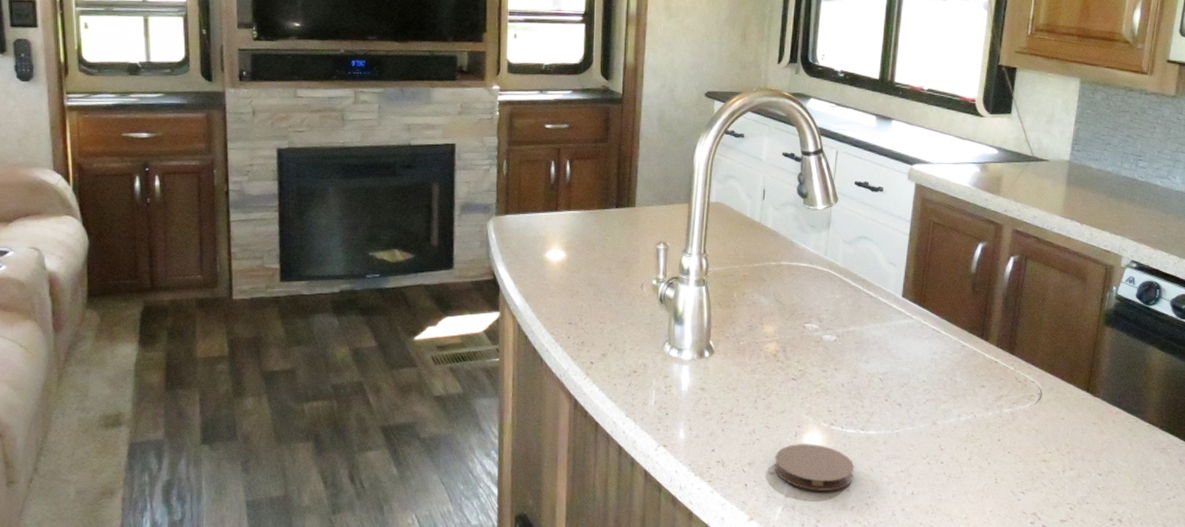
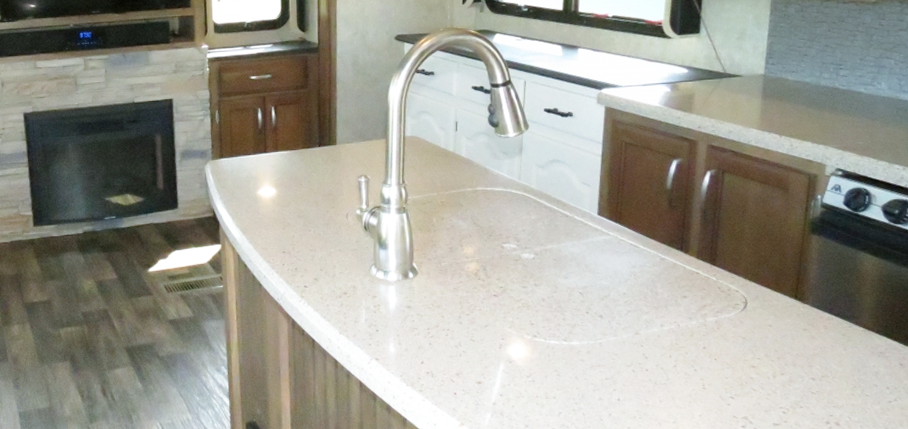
coaster: present [774,444,855,491] -> none [481,355,560,398]

